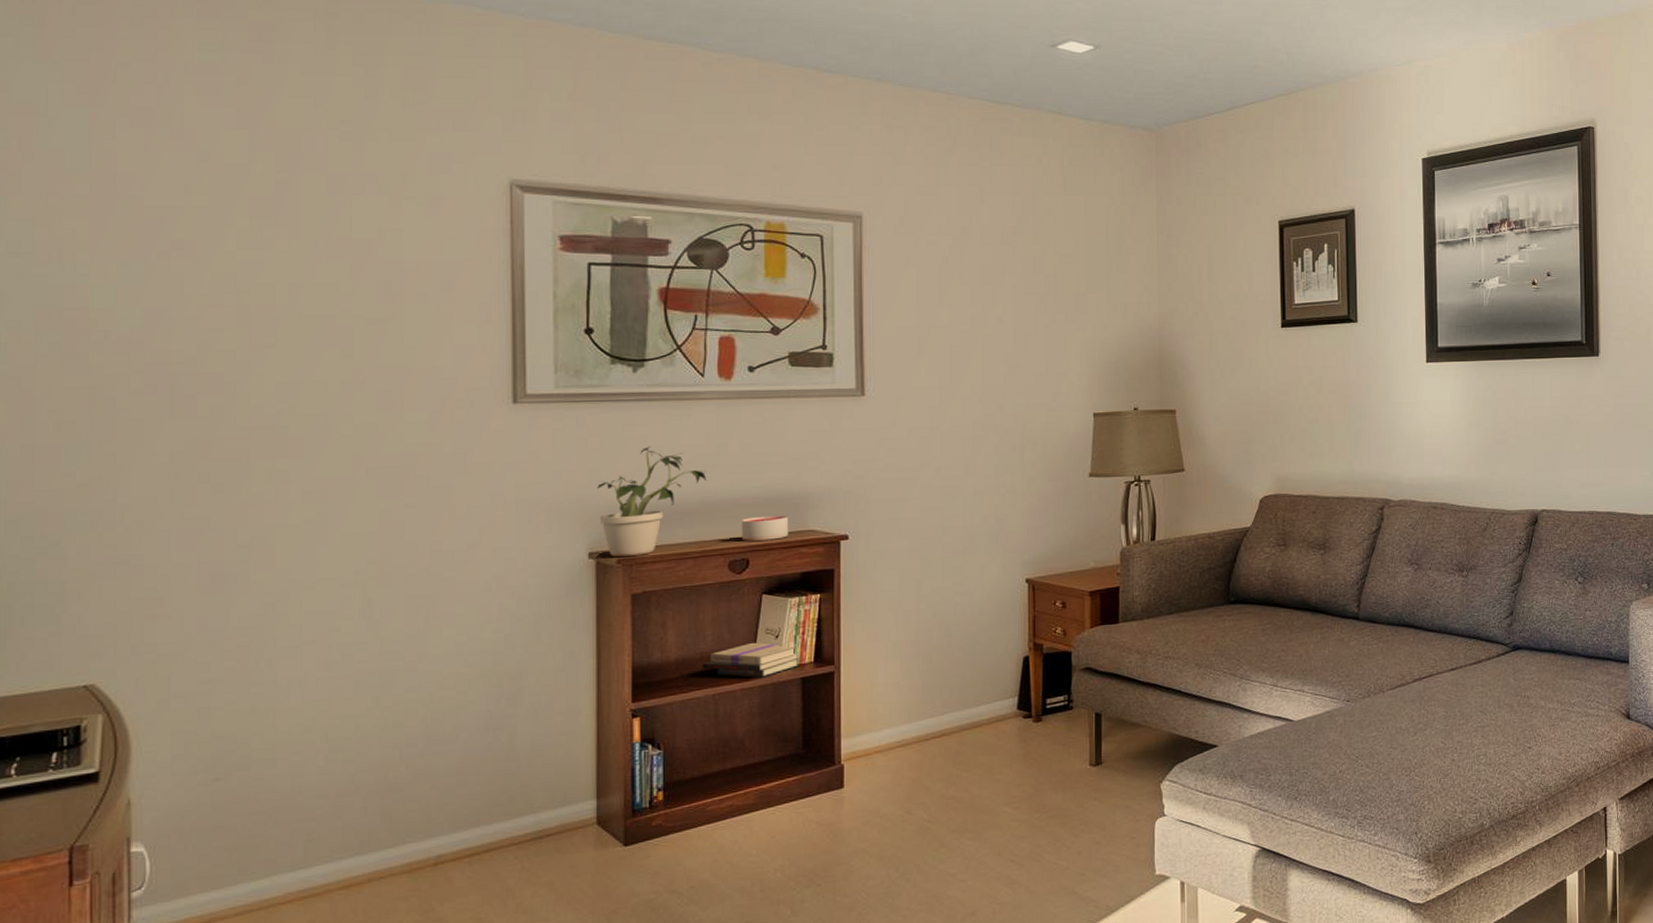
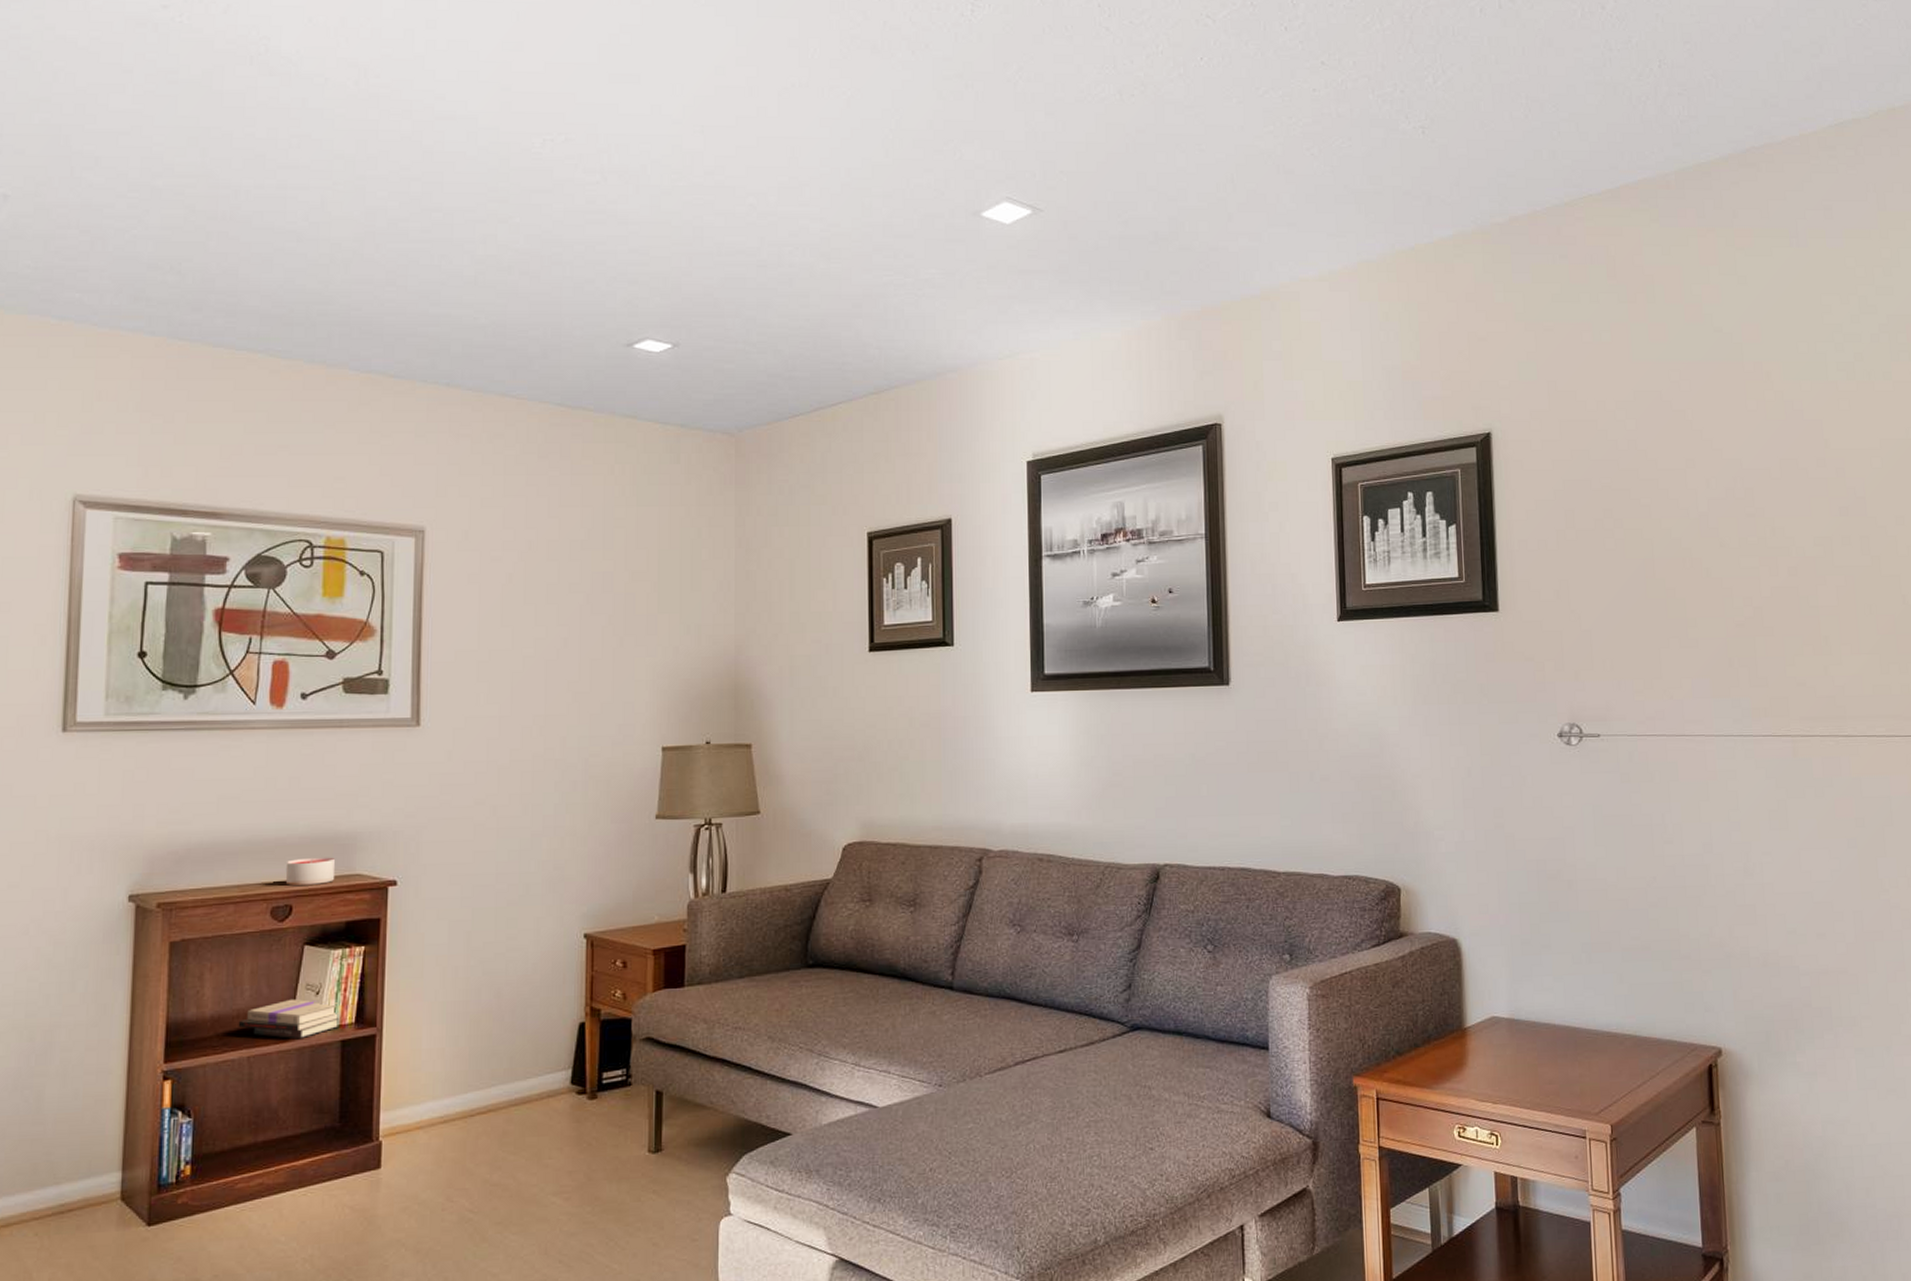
potted plant: present [597,446,707,558] -> none [141,779,254,901]

